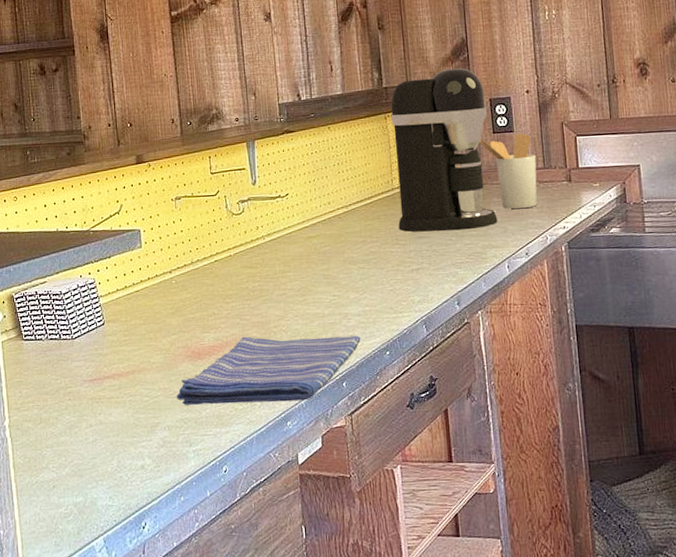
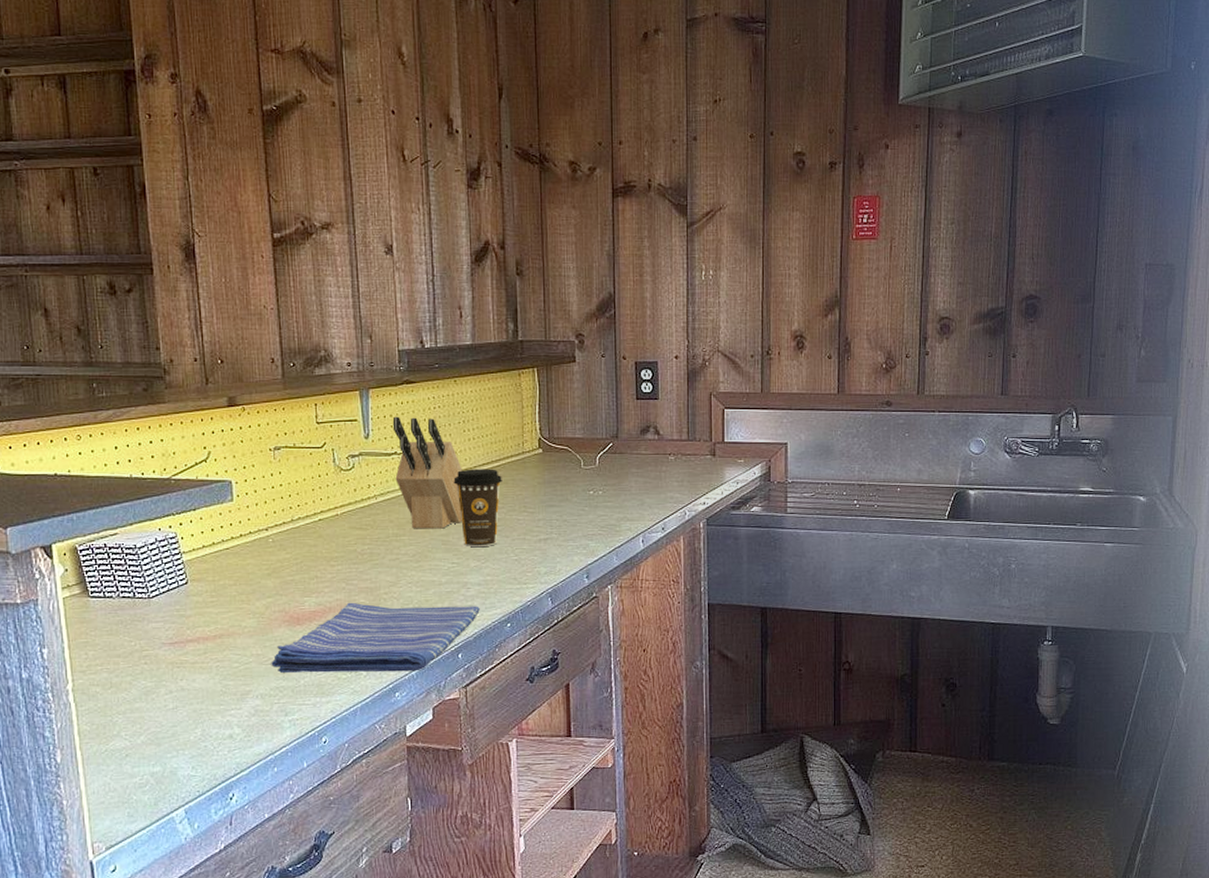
knife block: none [276,163,341,266] -> present [392,416,463,529]
coffee cup: none [331,205,375,280] -> present [453,468,502,548]
coffee maker: present [390,67,498,232] -> none [525,325,635,501]
utensil holder: present [479,133,538,209] -> none [621,401,680,482]

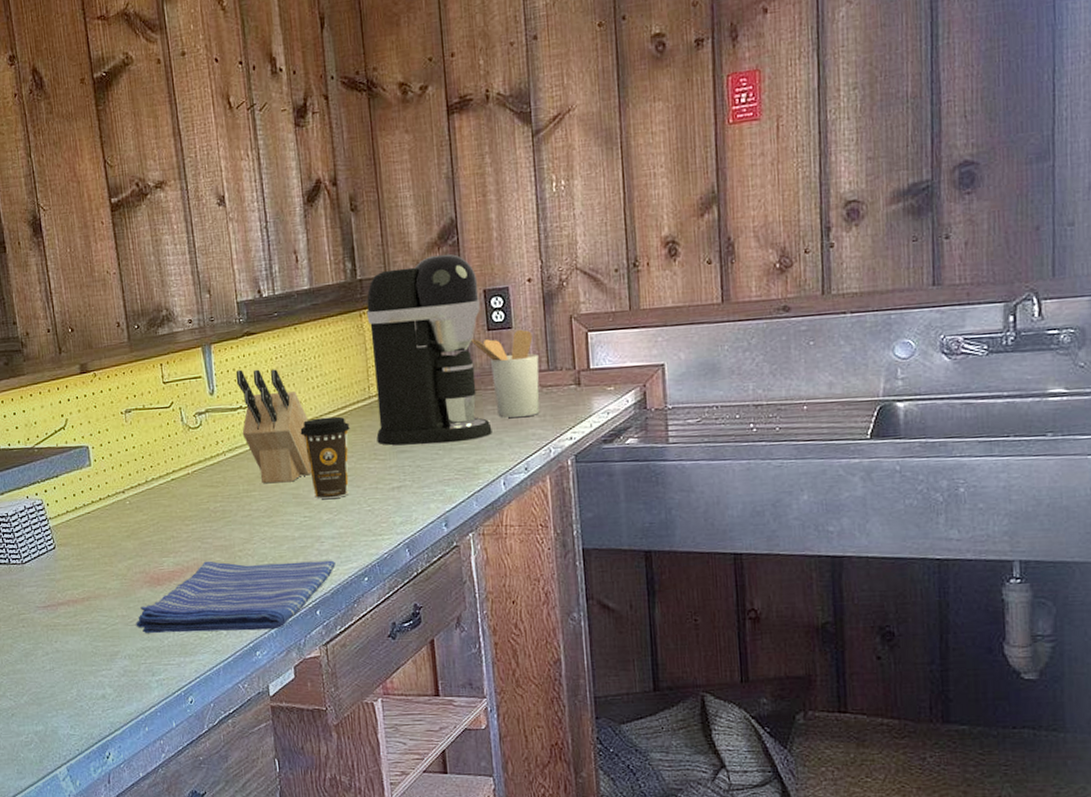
coffee maker: none [525,325,635,501] -> present [366,253,492,446]
utensil holder: none [621,401,680,482] -> present [471,329,540,418]

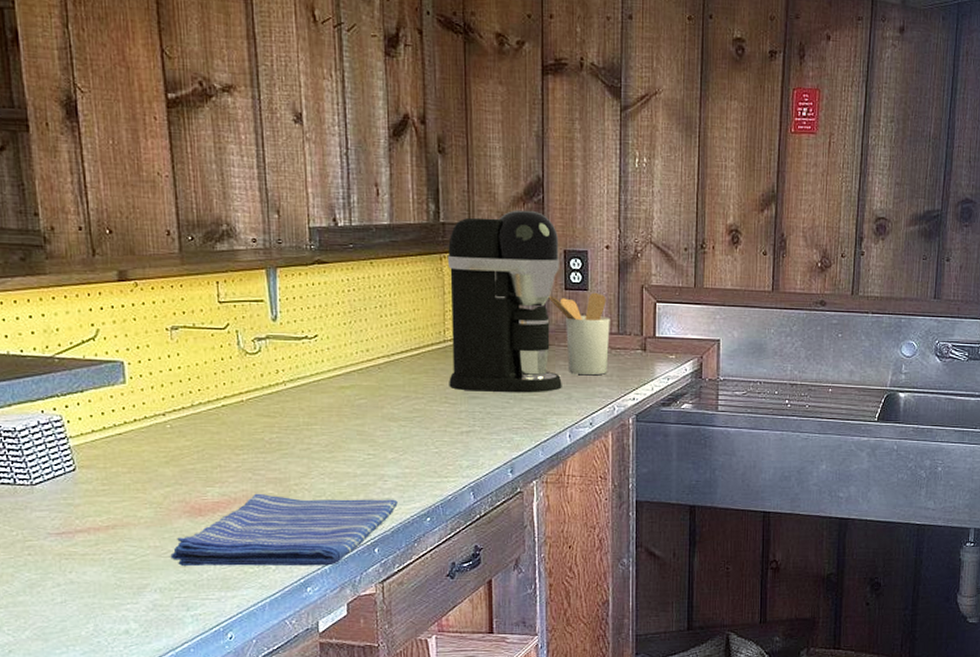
knife block: present [235,369,312,484] -> none [303,298,379,418]
coffee cup: present [300,416,350,500] -> none [369,356,422,439]

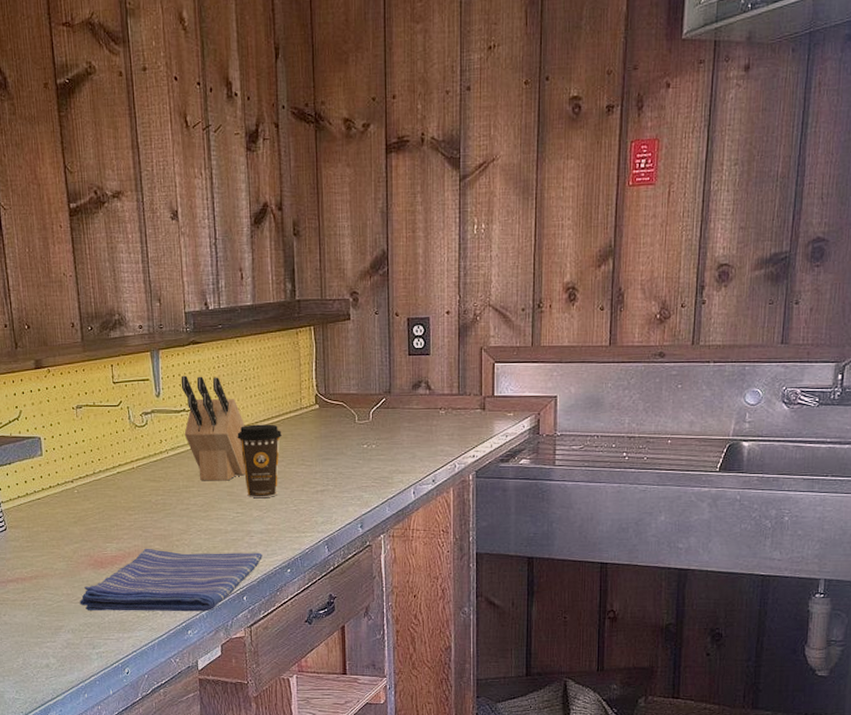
knife block: none [303,298,379,418] -> present [181,375,245,481]
coffee cup: none [369,356,422,439] -> present [237,424,282,499]
coffee maker: present [447,209,562,393] -> none [302,282,407,454]
utensil holder: present [548,292,610,376] -> none [393,356,451,436]

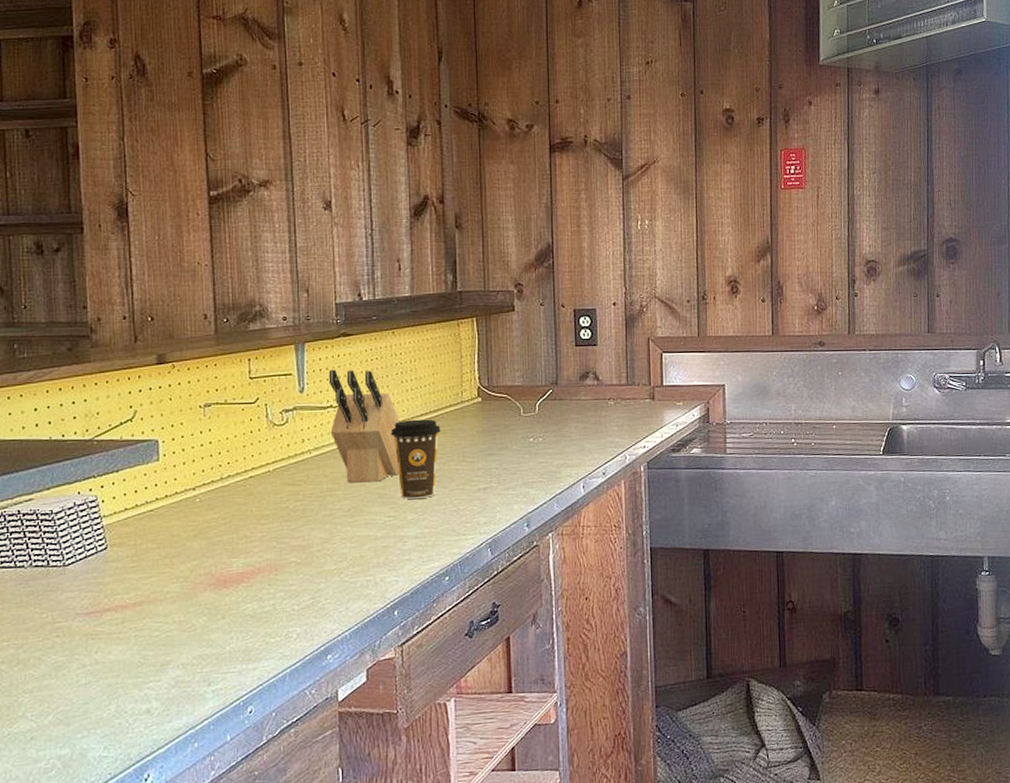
dish towel: present [79,548,262,612] -> none [194,560,417,640]

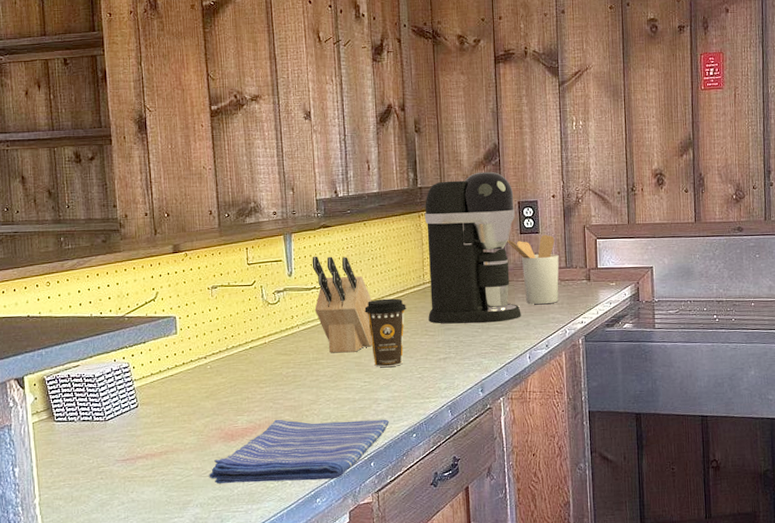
dish towel: none [194,560,417,640] -> present [209,419,389,484]
coffee maker: none [464,274,575,449] -> present [424,171,521,324]
utensil holder: none [560,347,620,427] -> present [507,234,559,305]

